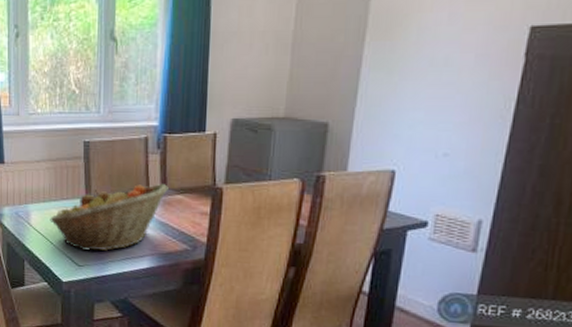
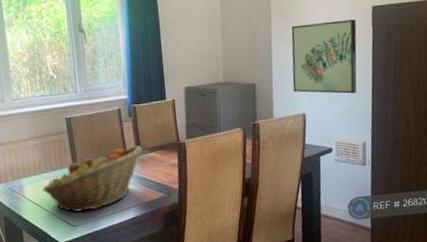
wall art: none [382,44,499,150] -> present [291,19,357,94]

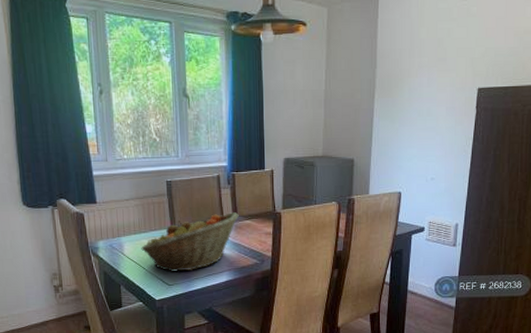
wall art: present [291,19,357,94] -> none [391,101,460,175]

